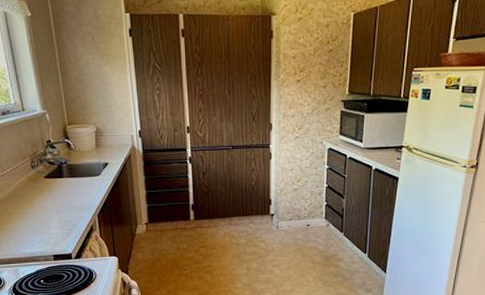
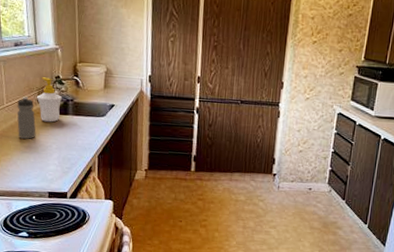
water bottle: none [12,164,34,205] -> present [17,97,36,139]
soap bottle: none [30,143,55,187] -> present [36,77,62,122]

